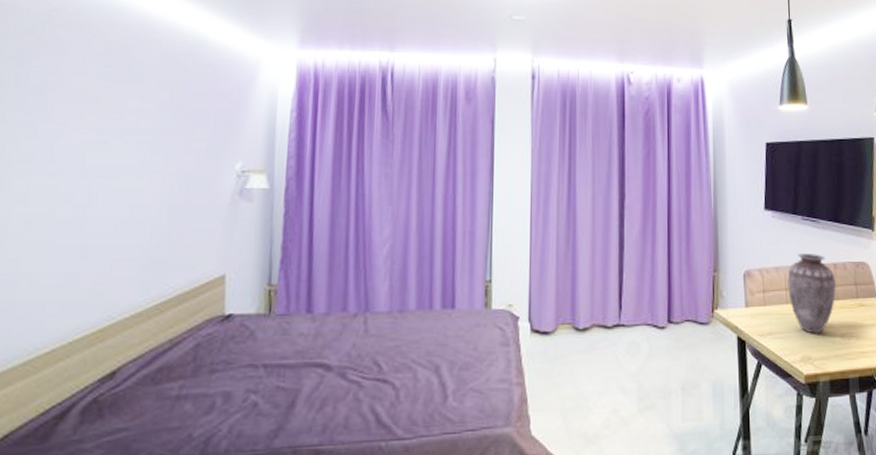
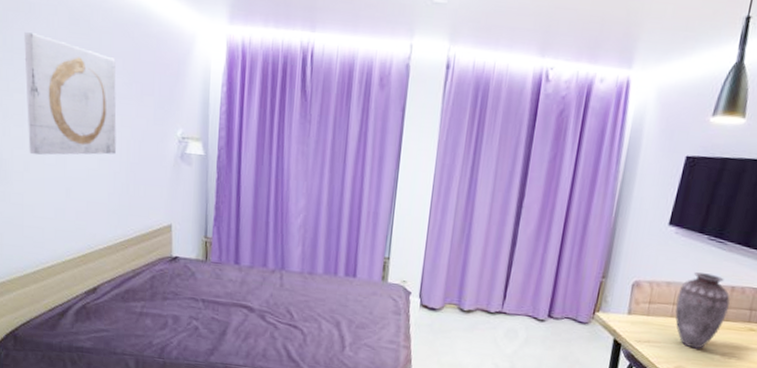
wall art: none [35,69,162,210] -> present [24,32,117,156]

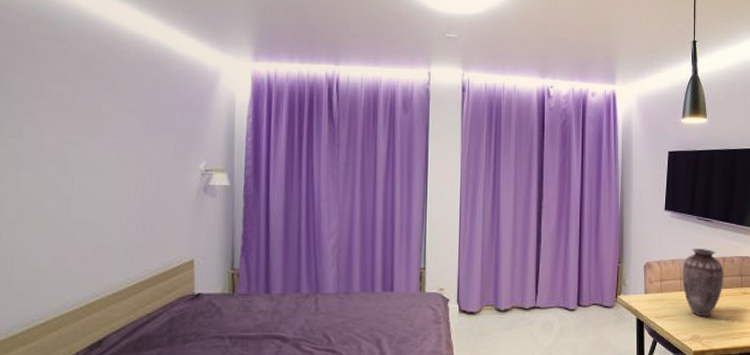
wall art: present [24,32,117,156] -> none [24,76,132,201]

